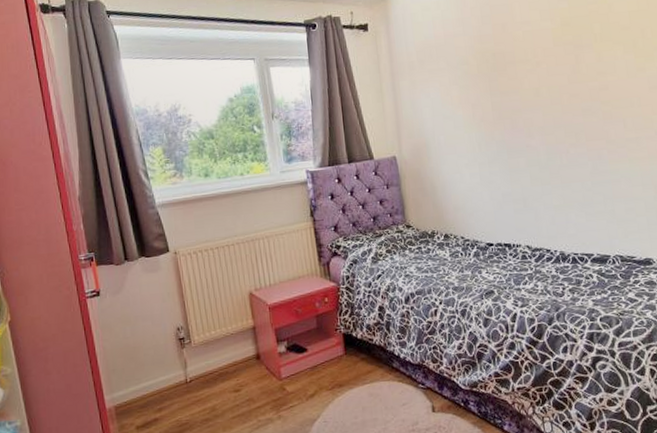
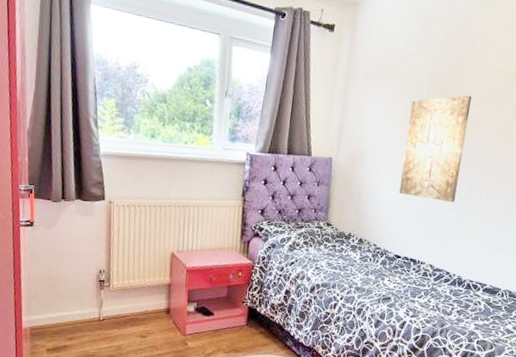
wall art: none [464,62,536,178] -> present [399,95,472,202]

